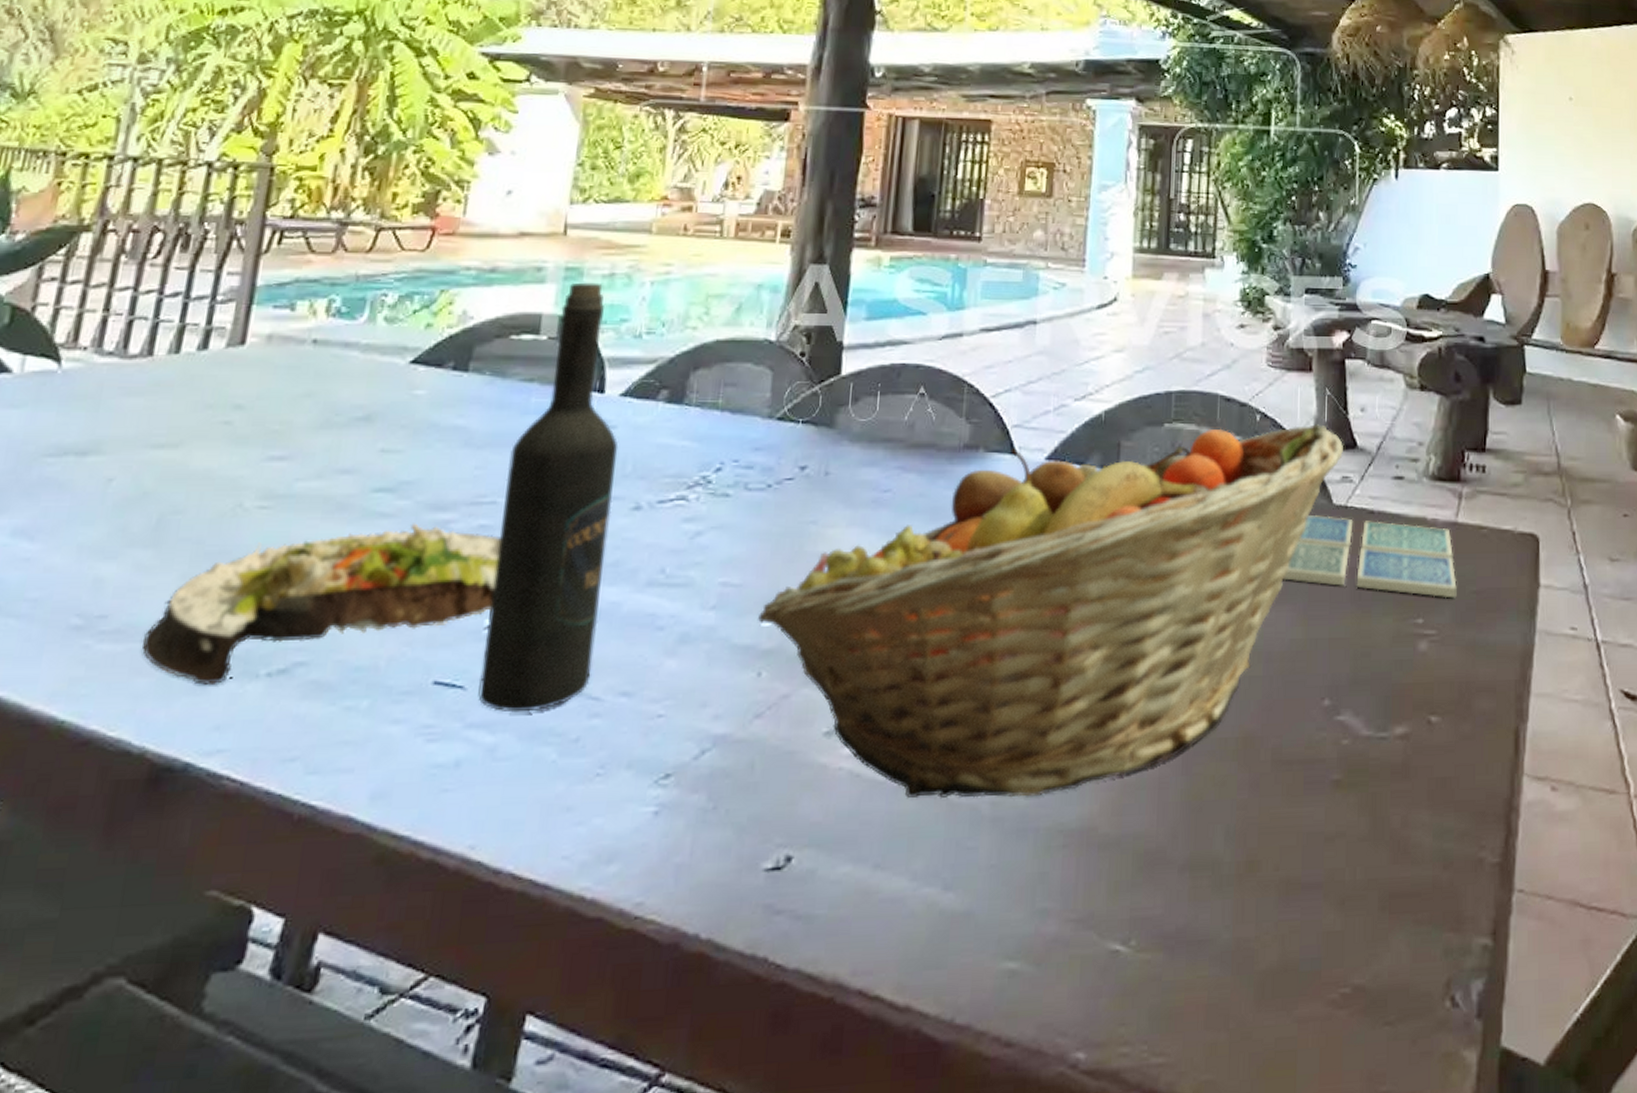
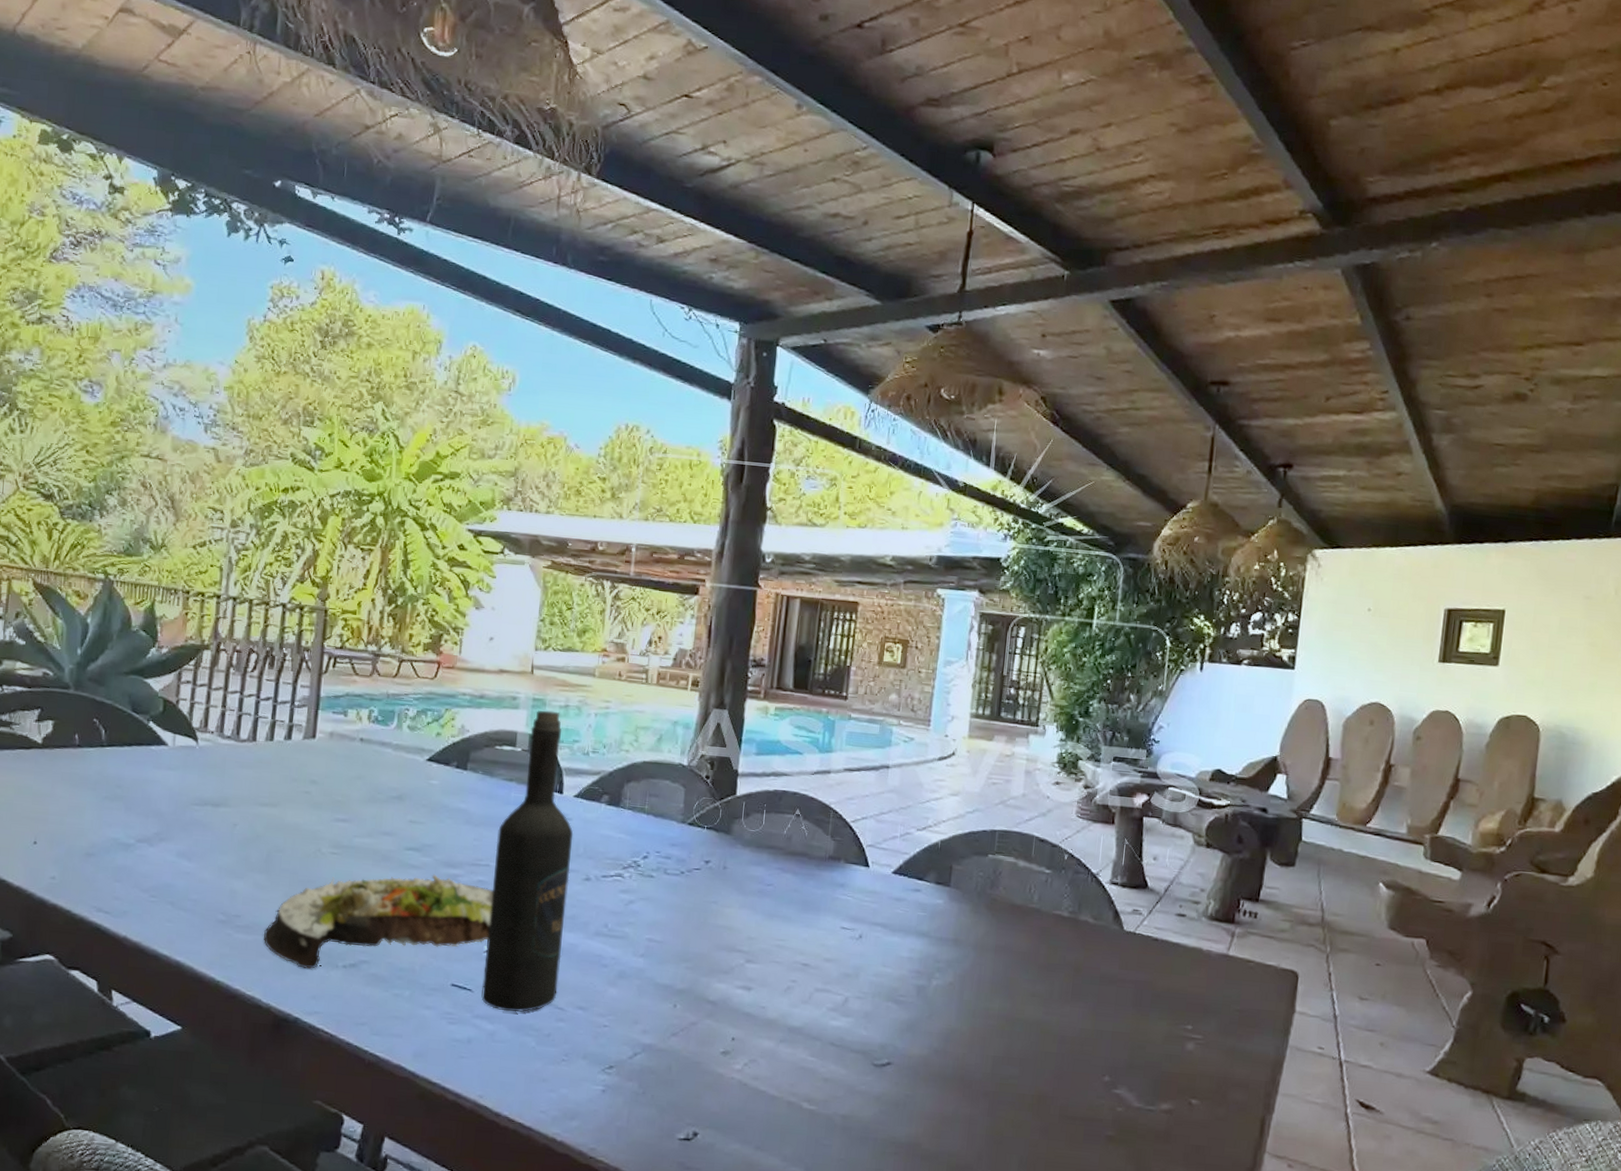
fruit basket: present [757,424,1343,798] -> none [673,861,1136,1117]
drink coaster: present [1283,515,1457,599] -> none [1078,937,1224,1013]

